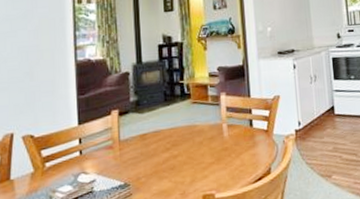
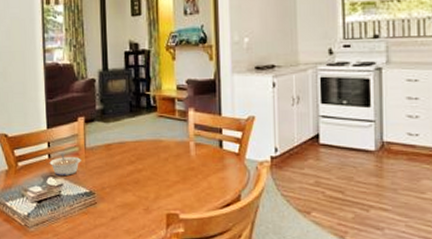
legume: none [80,148,115,172] -> present [49,153,81,175]

